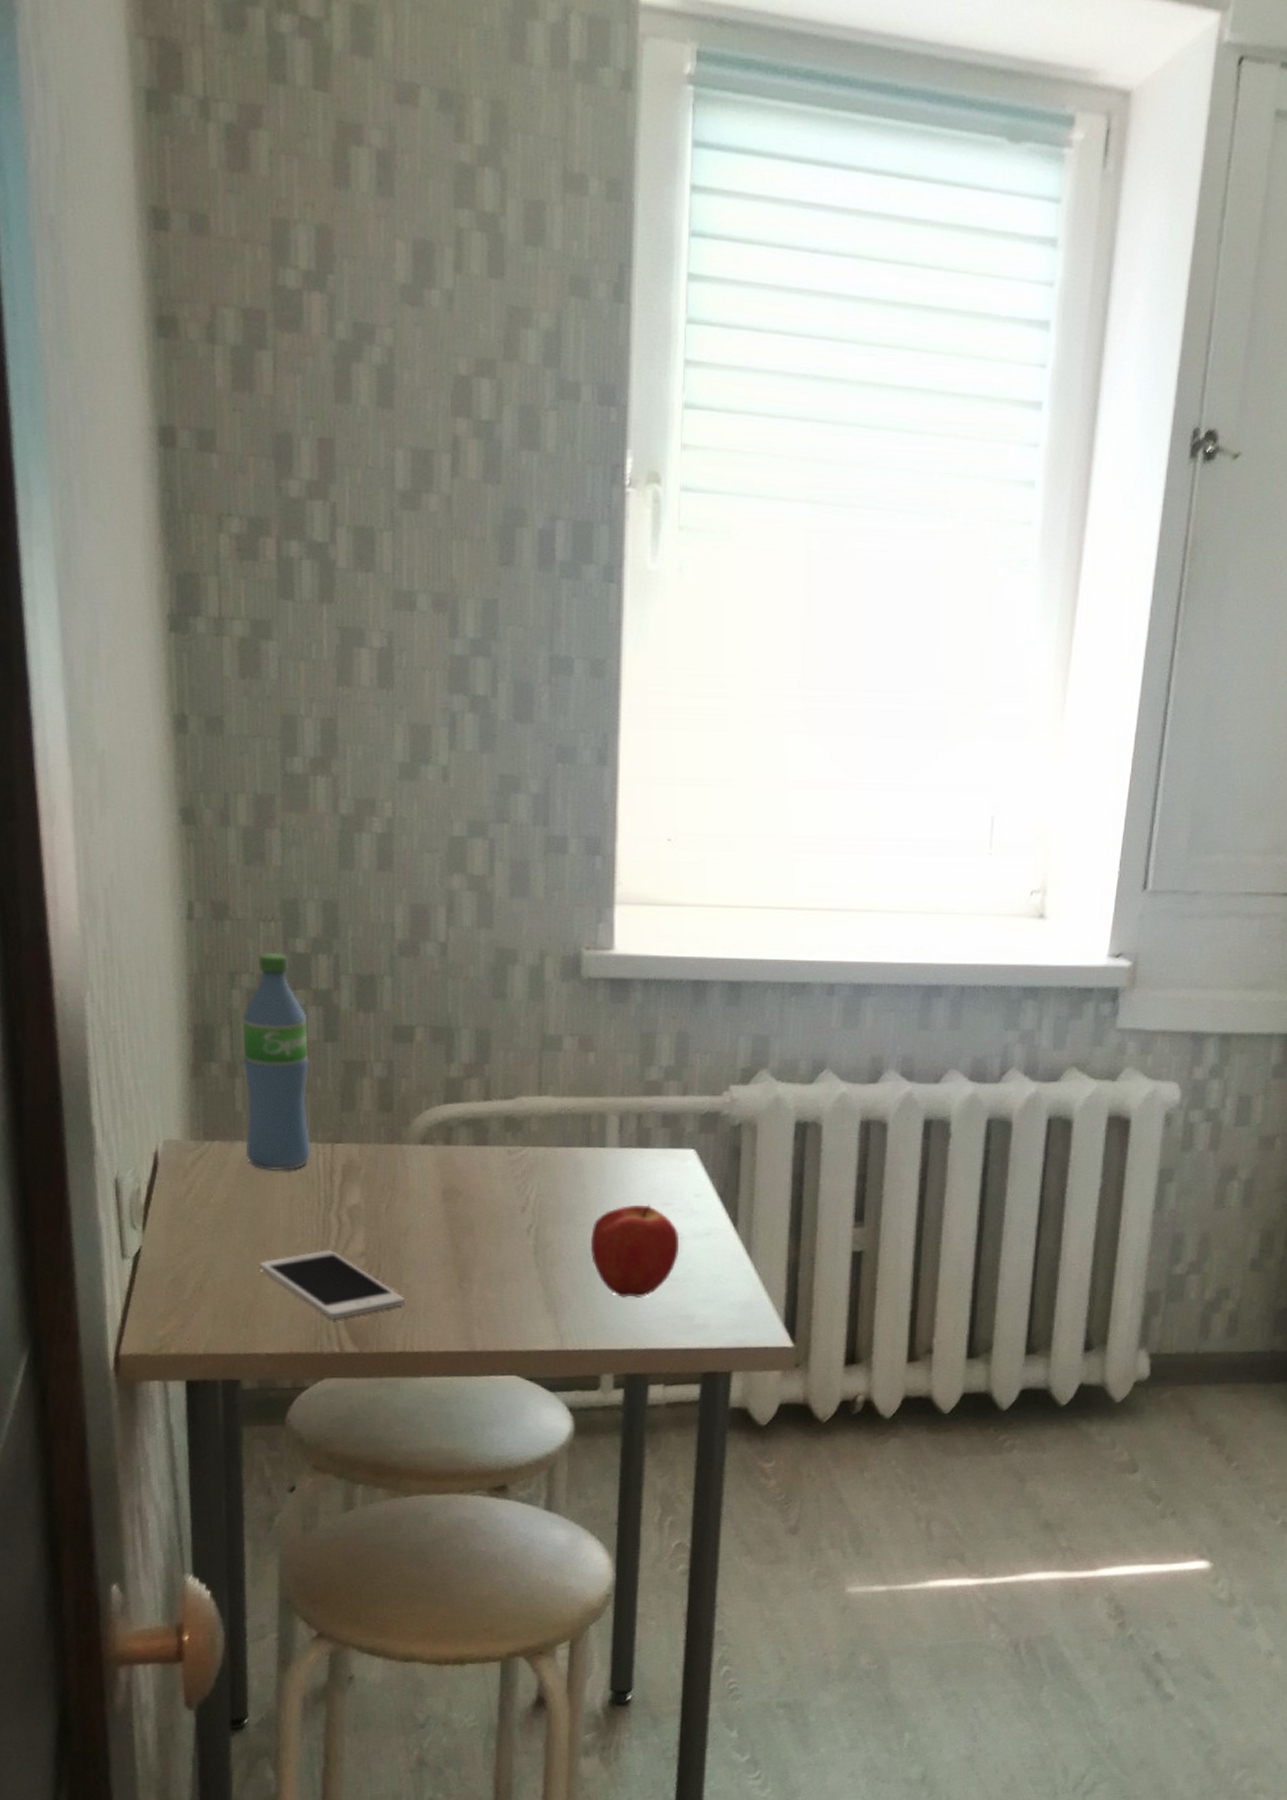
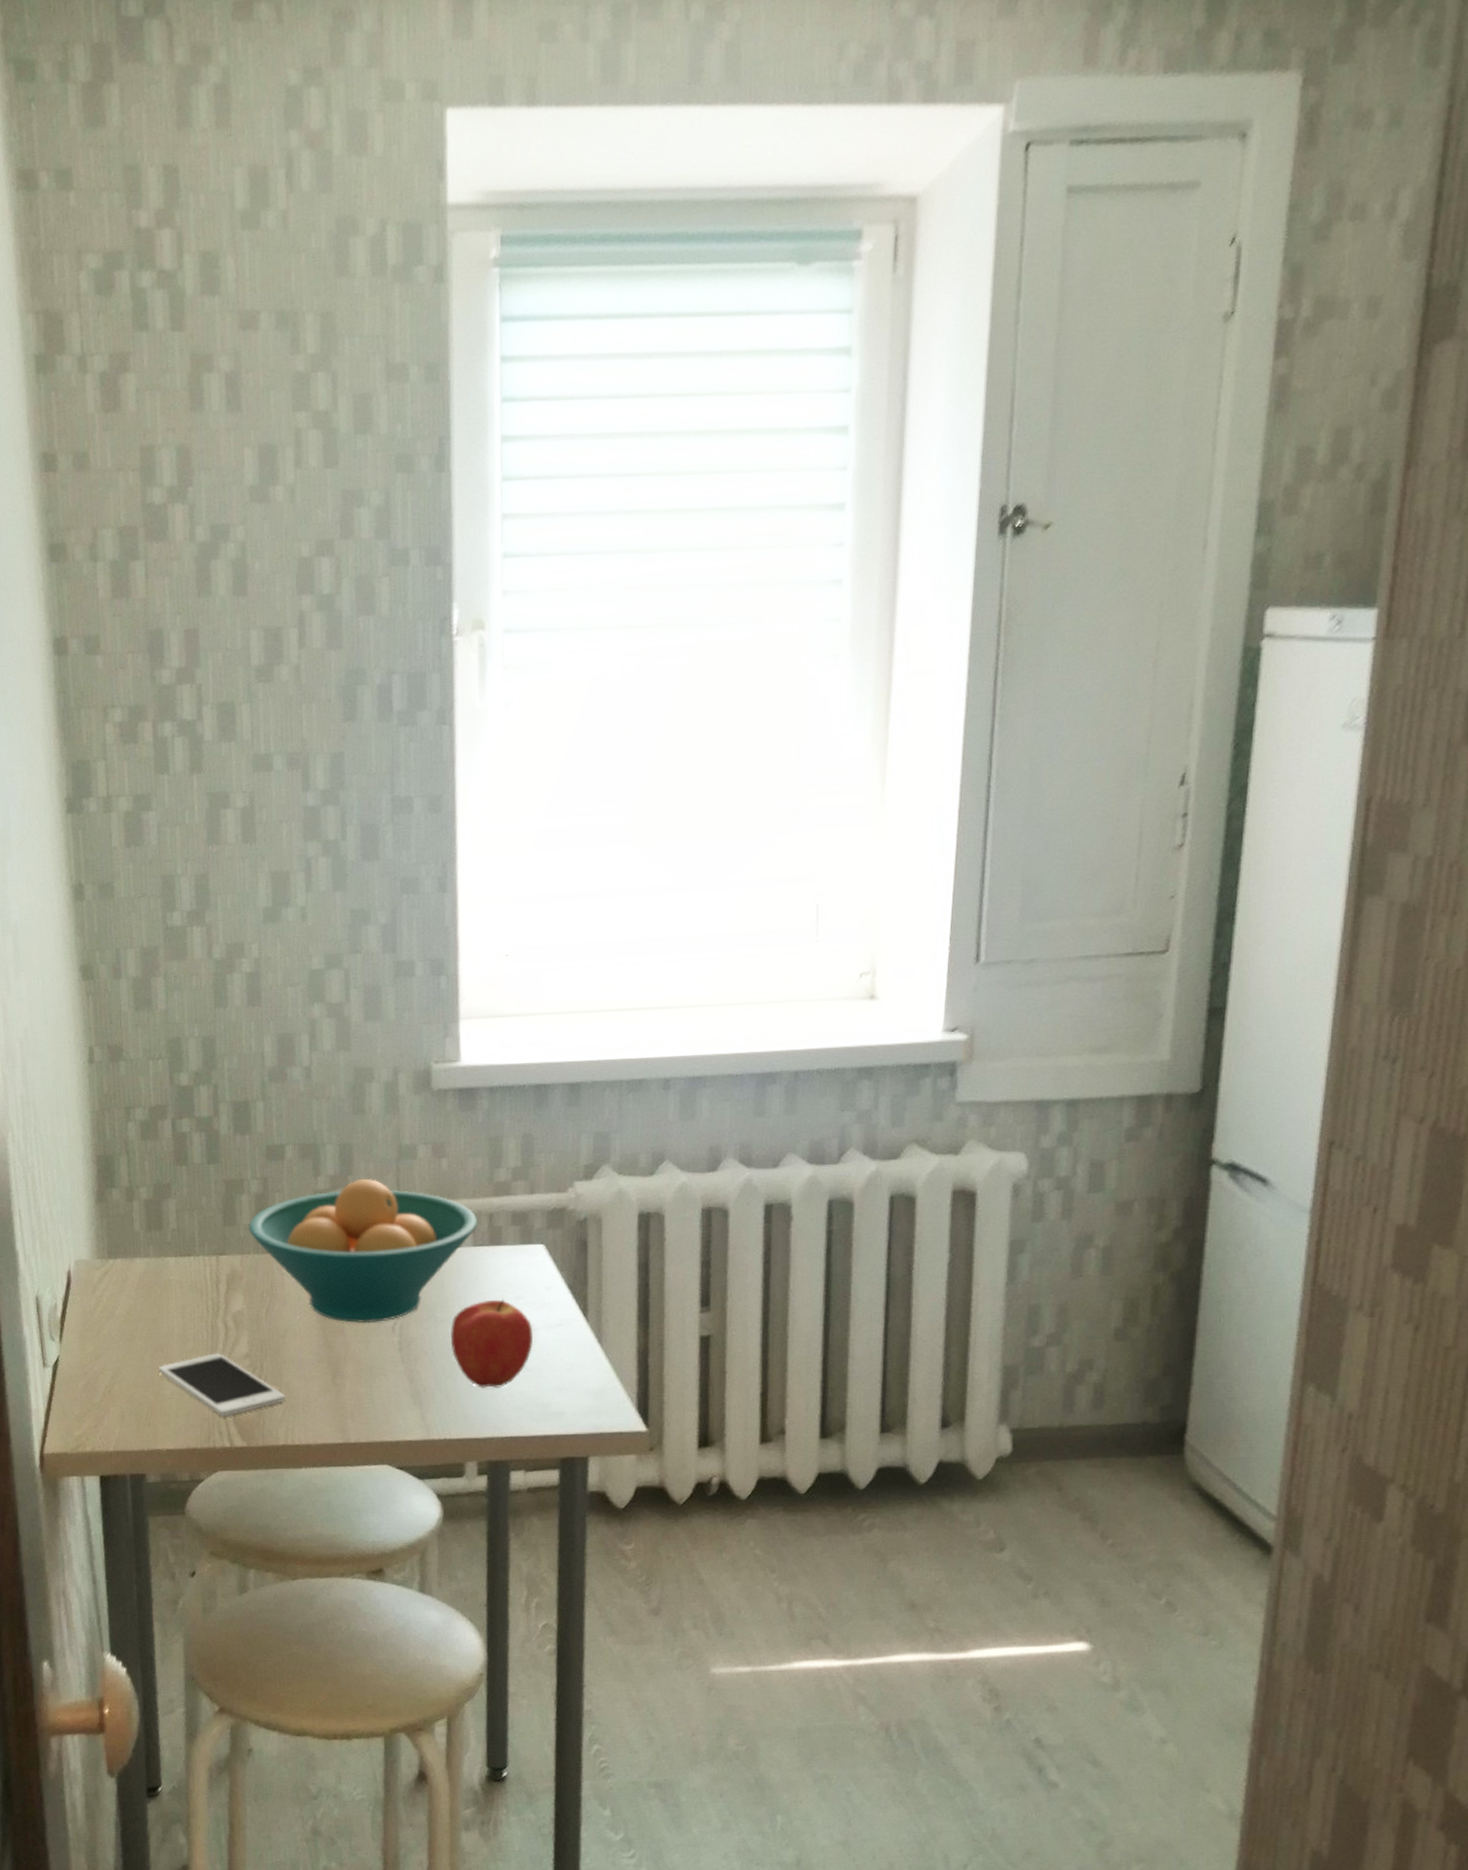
water bottle: present [242,952,310,1170] -> none [137,1087,199,1283]
fruit bowl: none [370,1068,626,1225] -> present [249,1178,478,1324]

